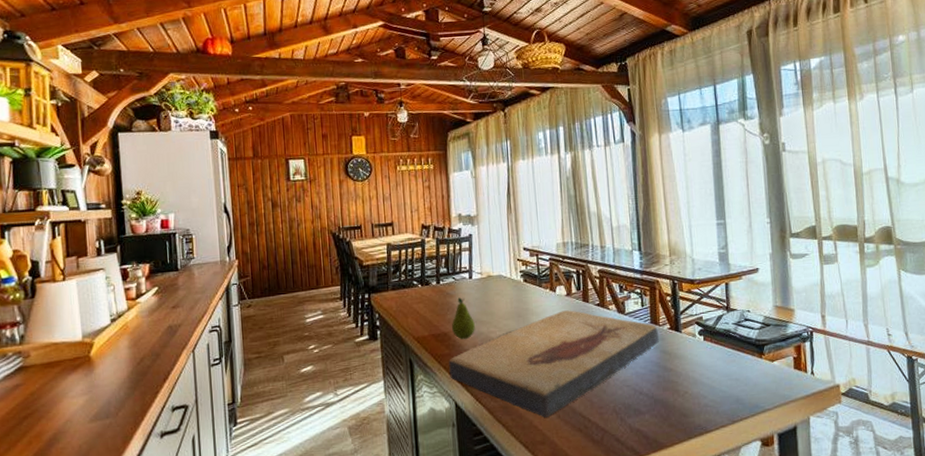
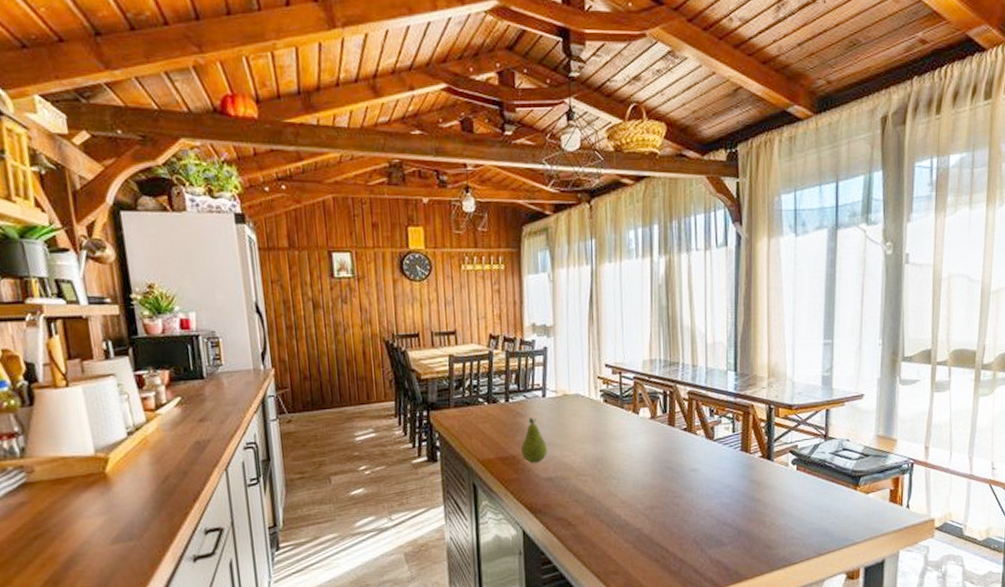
fish fossil: present [449,310,660,417] -> none [517,434,749,547]

